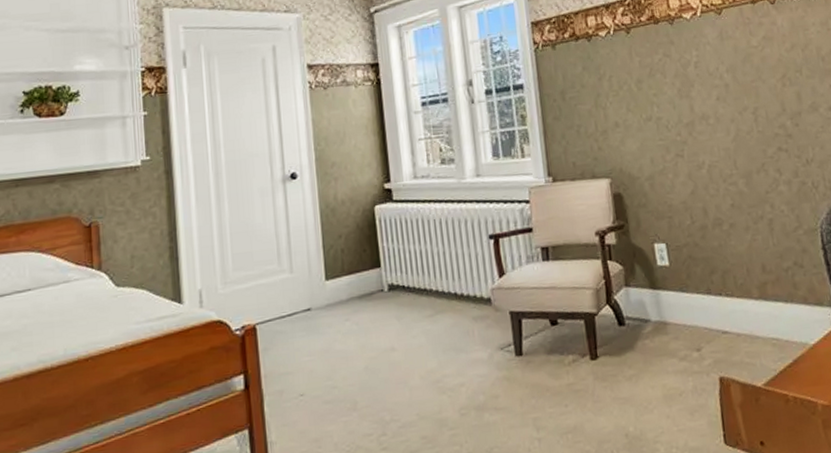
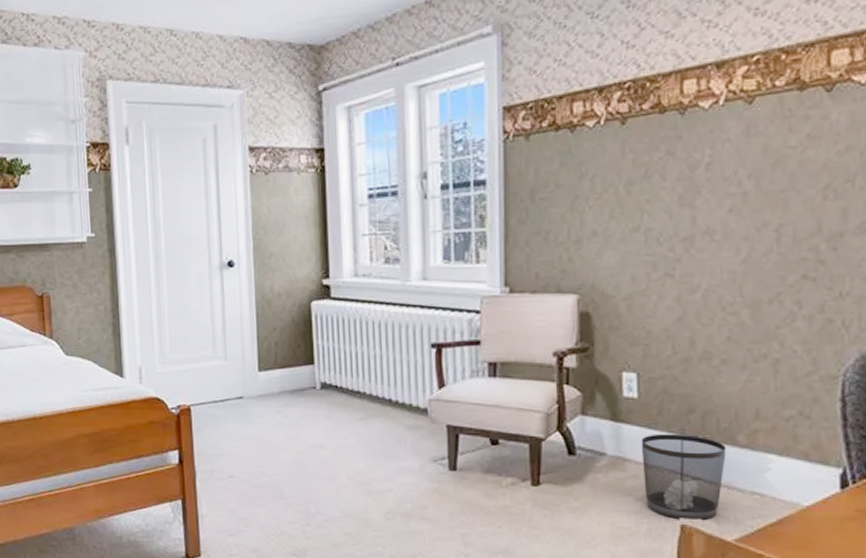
waste bin: none [677,293,747,373] -> present [641,434,726,520]

